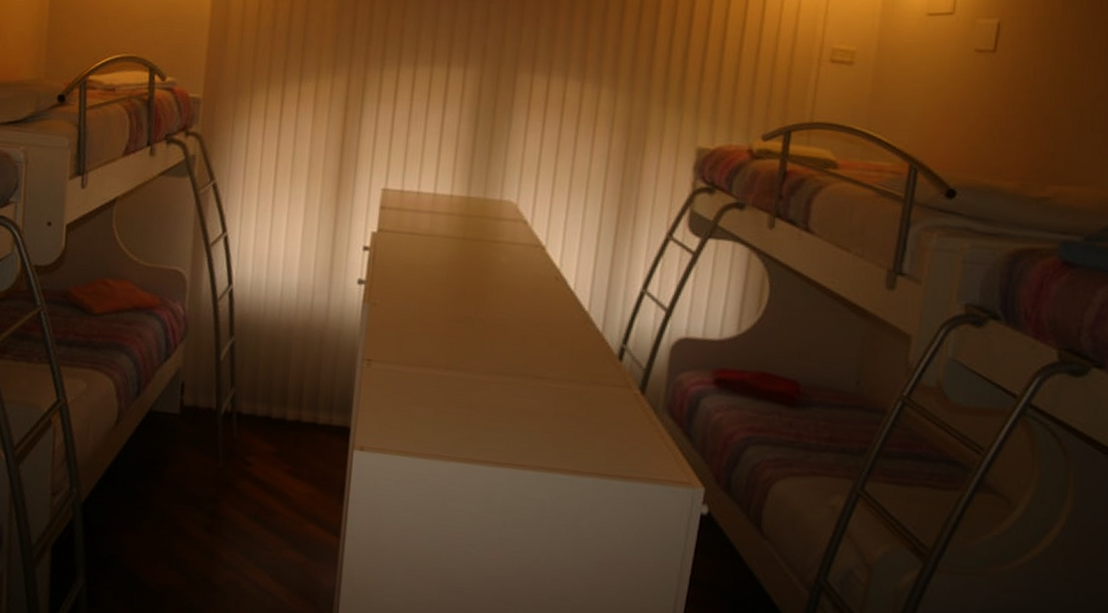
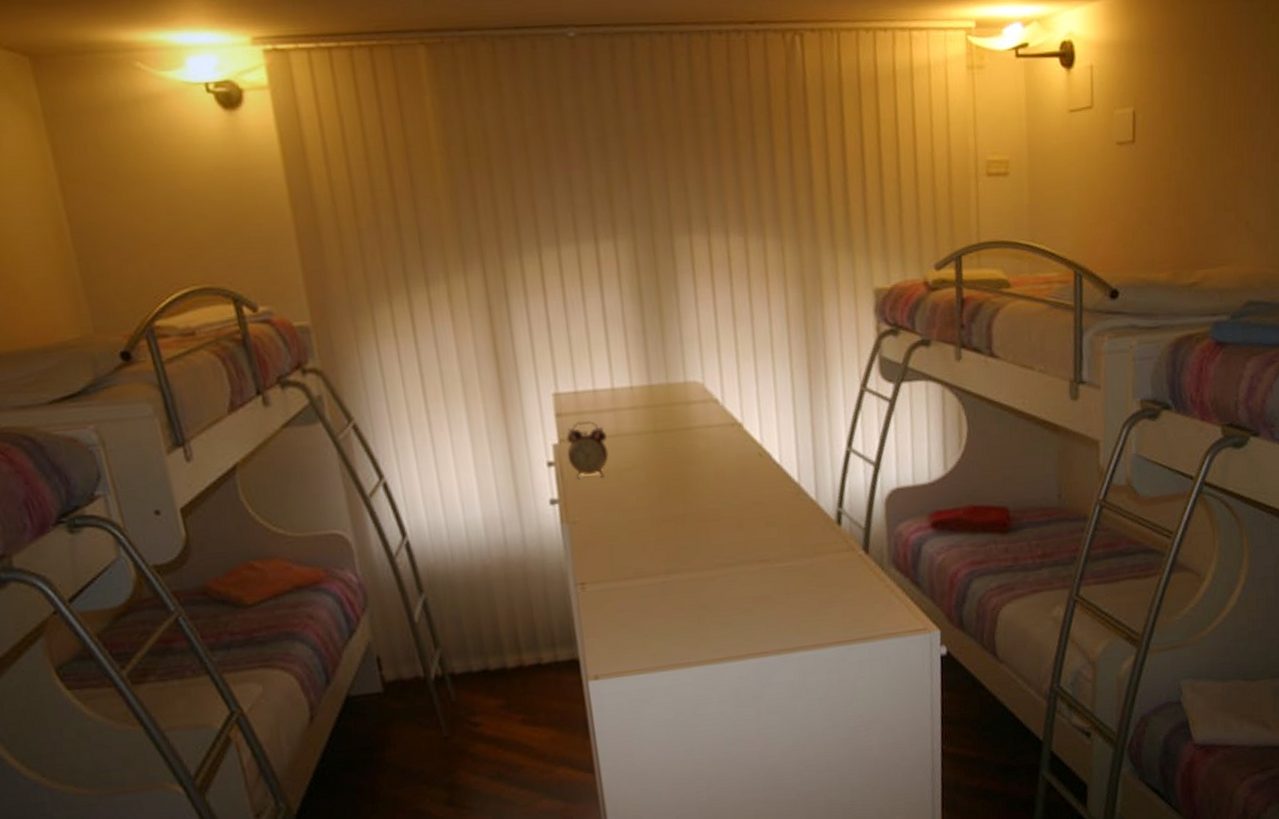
alarm clock: none [381,217,420,268] -> present [566,421,609,478]

